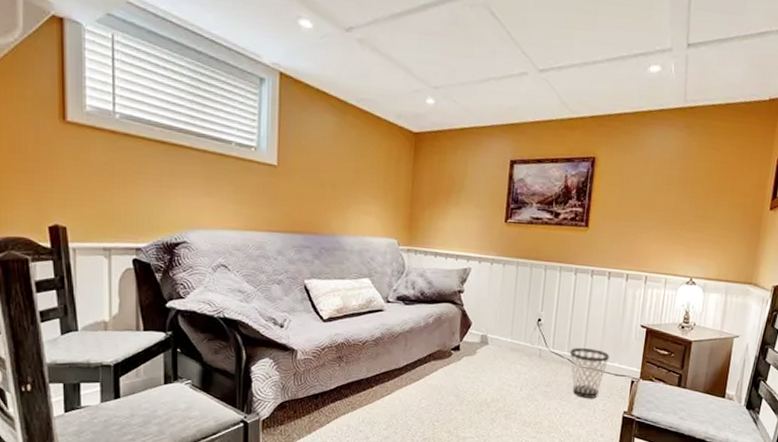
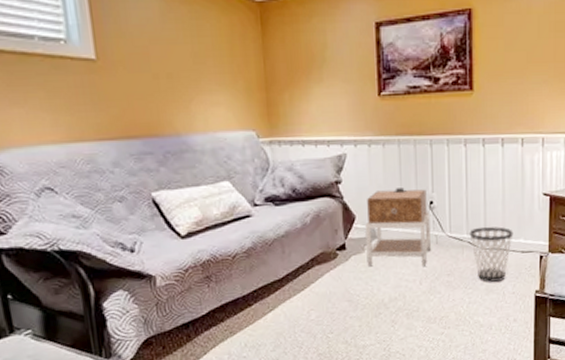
nightstand: none [476,303,537,375] -> present [365,188,431,267]

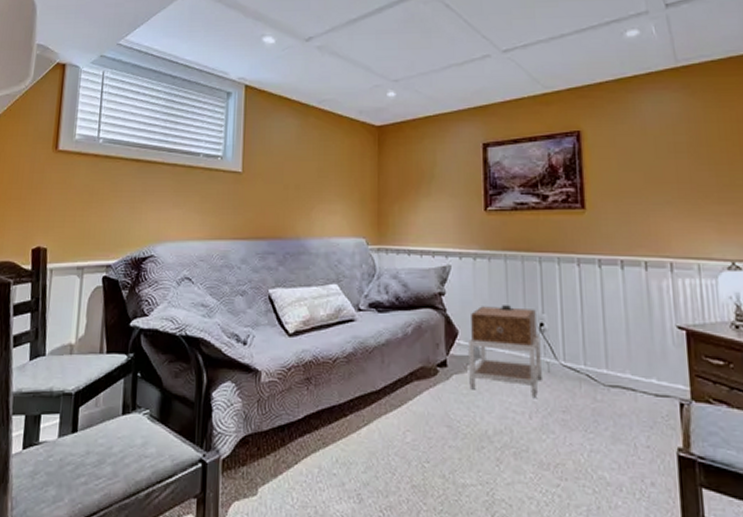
wastebasket: present [469,226,514,282] -> none [587,358,643,429]

